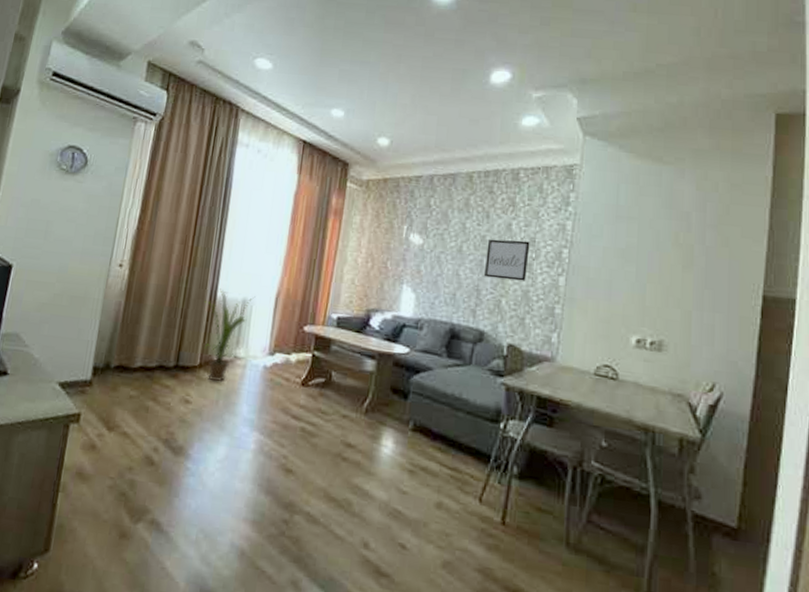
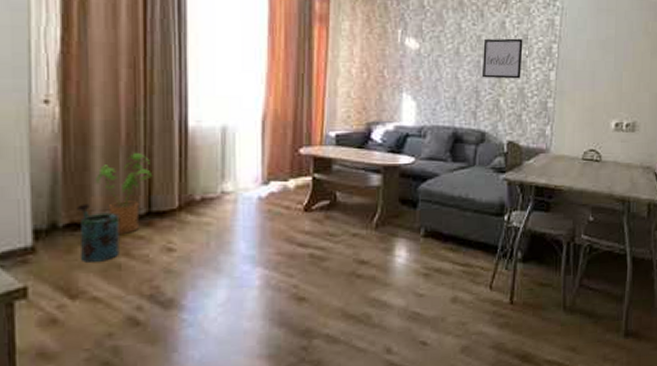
watering can: none [121,350,154,402] -> present [77,203,119,262]
house plant: none [142,314,185,382] -> present [94,153,153,234]
house plant: present [204,288,256,382] -> none [172,117,237,223]

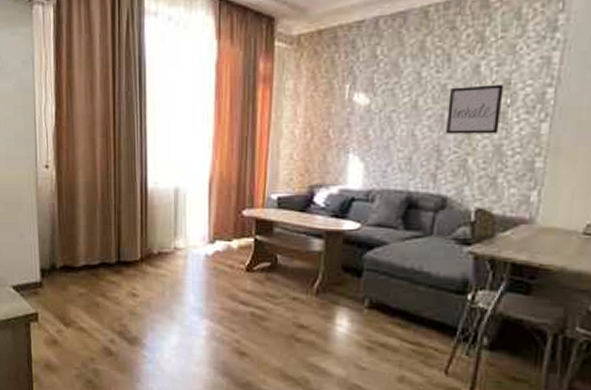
watering can: present [77,203,119,262] -> none [68,251,98,299]
house plant: present [94,153,153,234] -> none [80,211,121,278]

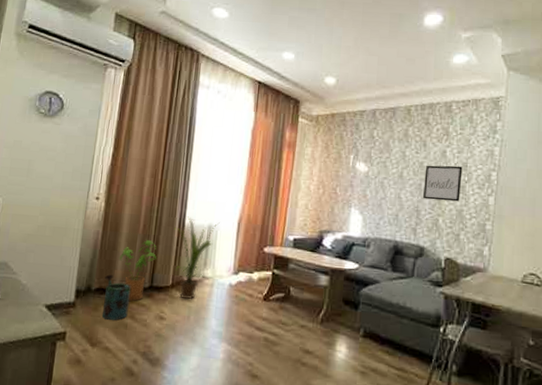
watering can: none [68,251,98,299] -> present [102,274,131,320]
house plant: none [80,211,121,278] -> present [119,240,157,301]
house plant: none [135,179,187,274] -> present [173,216,220,300]

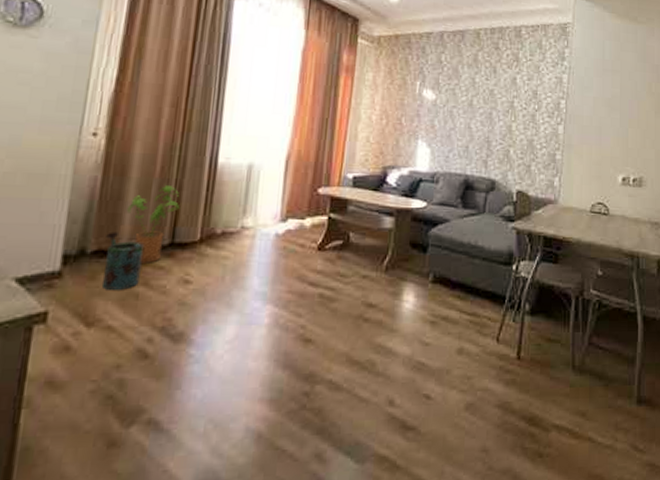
house plant: present [173,216,220,300] -> none [202,154,263,256]
wall art: present [422,165,463,202] -> none [493,92,533,131]

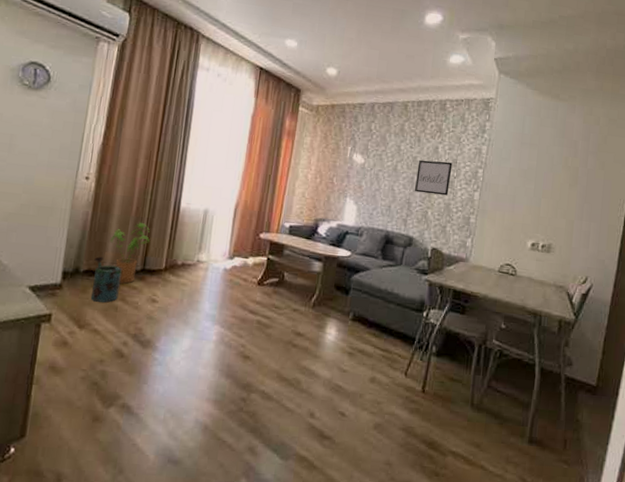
wall art: none [493,92,533,131] -> present [414,159,453,196]

